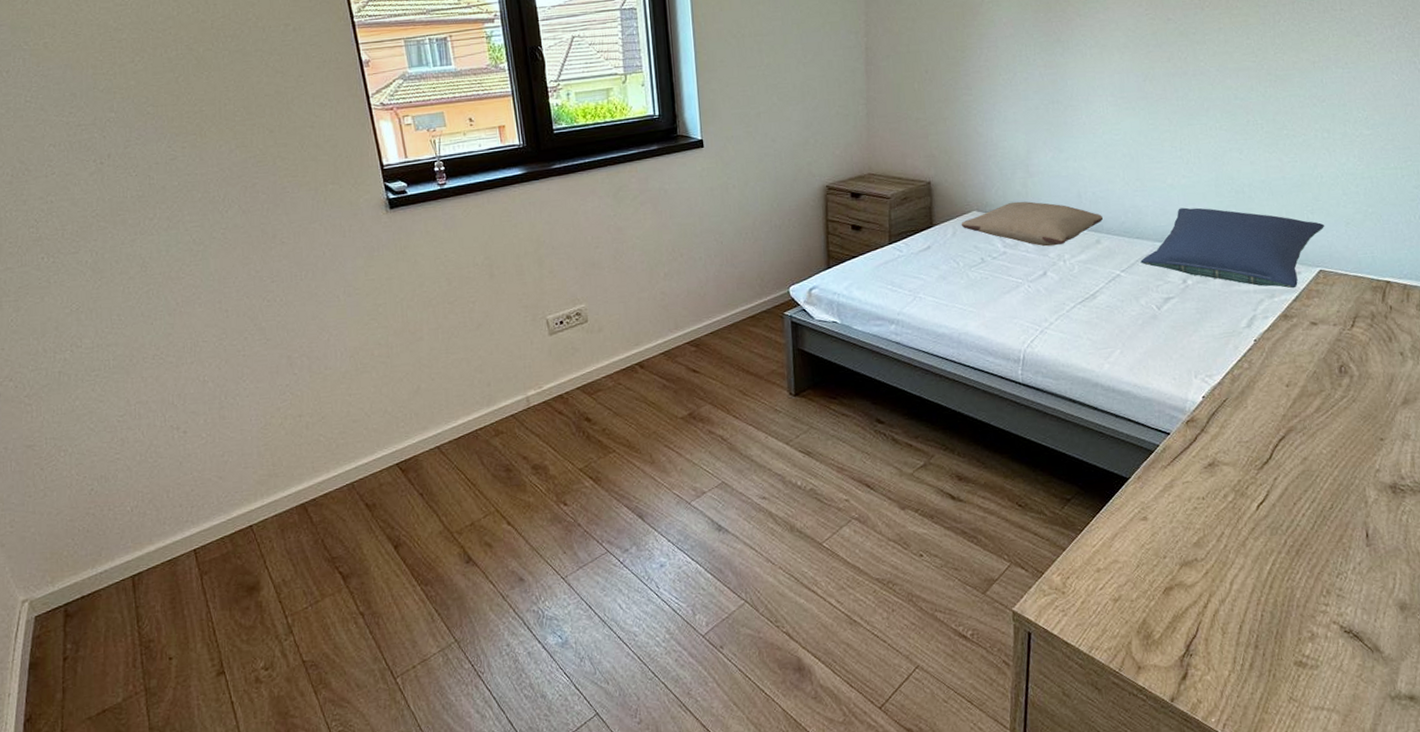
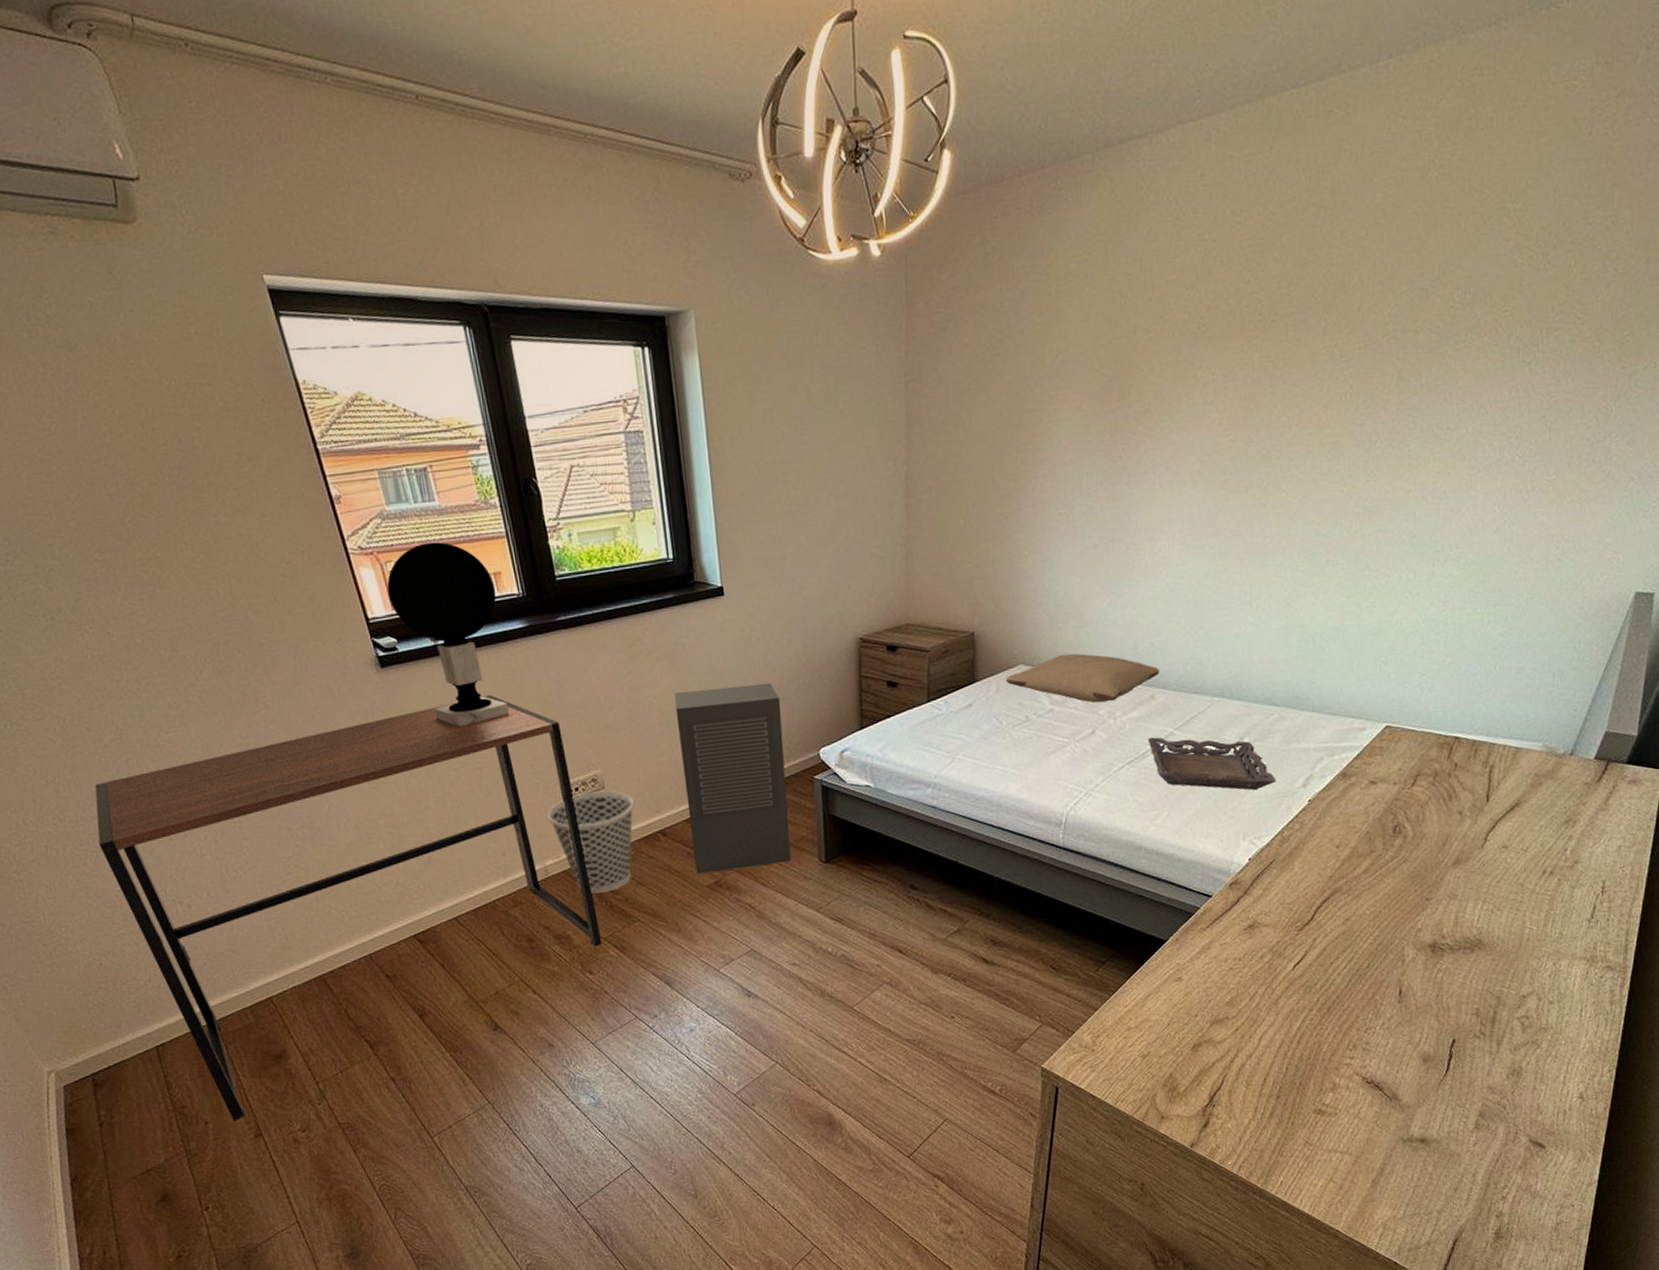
desk: none [110,234,578,657] -> present [94,694,603,1121]
table lamp: none [402,99,504,264] -> present [387,542,510,728]
wastebasket: none [532,324,615,424] -> present [547,790,634,894]
air purifier: none [656,225,762,406] -> present [674,683,791,874]
tray: none [1096,278,1222,330] -> present [1147,737,1276,791]
pillow: present [1140,207,1324,289] -> none [1196,659,1397,746]

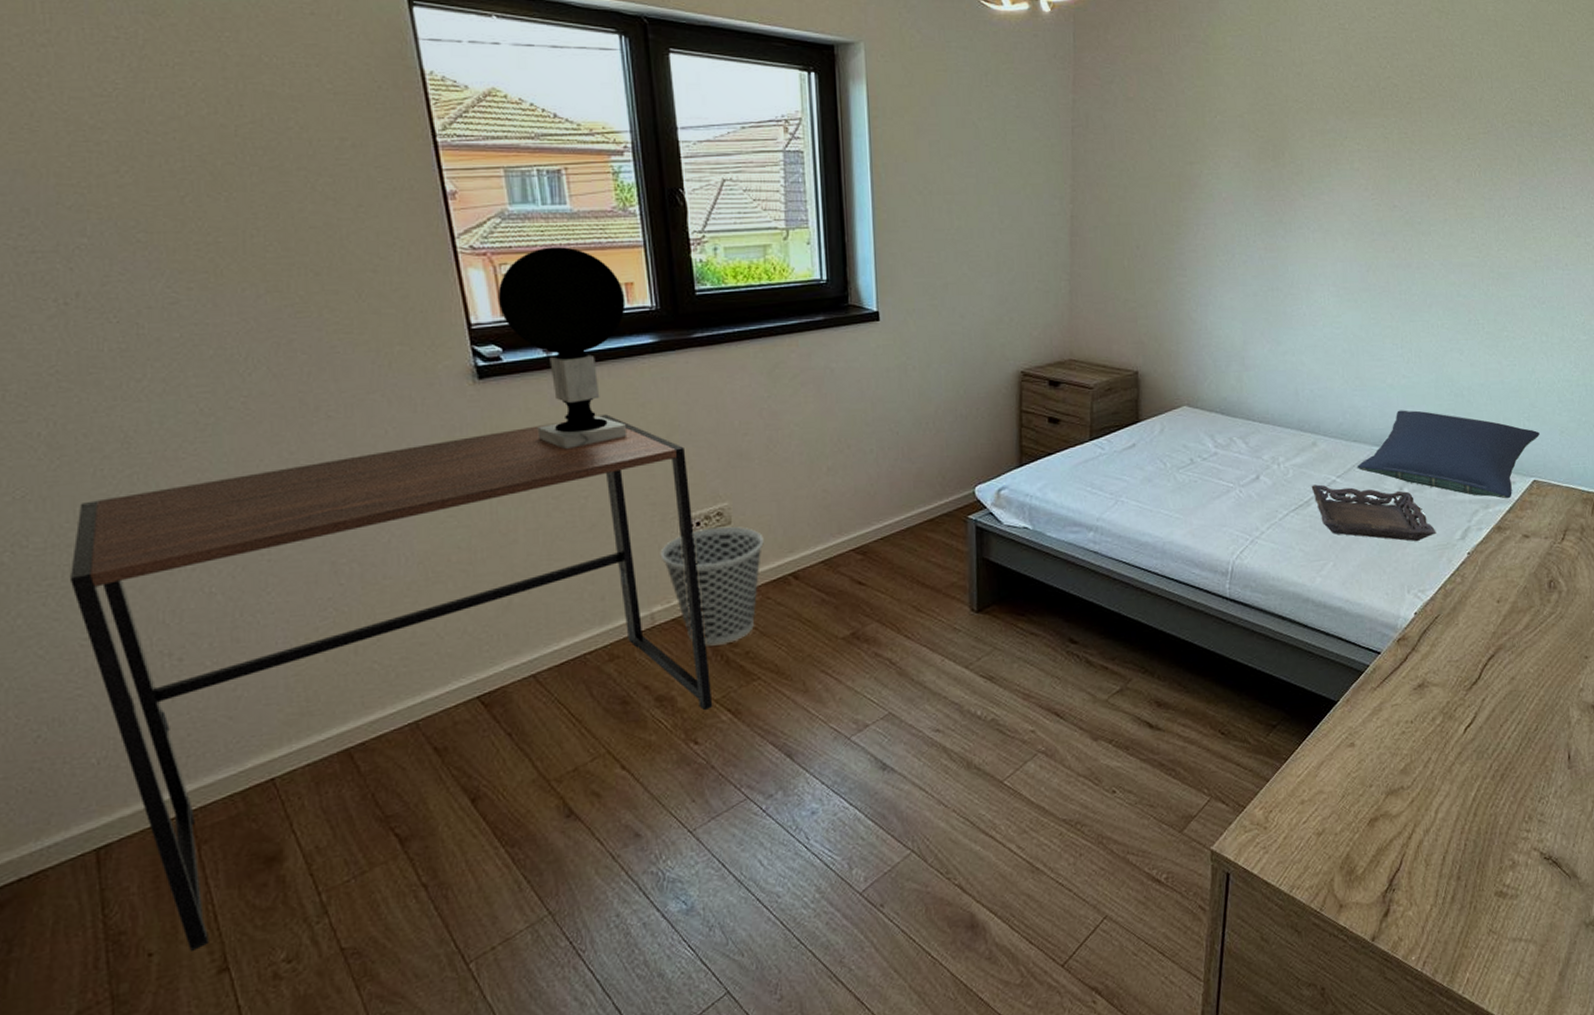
air purifier: present [674,683,791,874] -> none [818,414,939,624]
pillow: present [1005,653,1160,703] -> none [1169,397,1321,448]
pillow: none [1196,659,1397,746] -> present [1357,410,1540,499]

